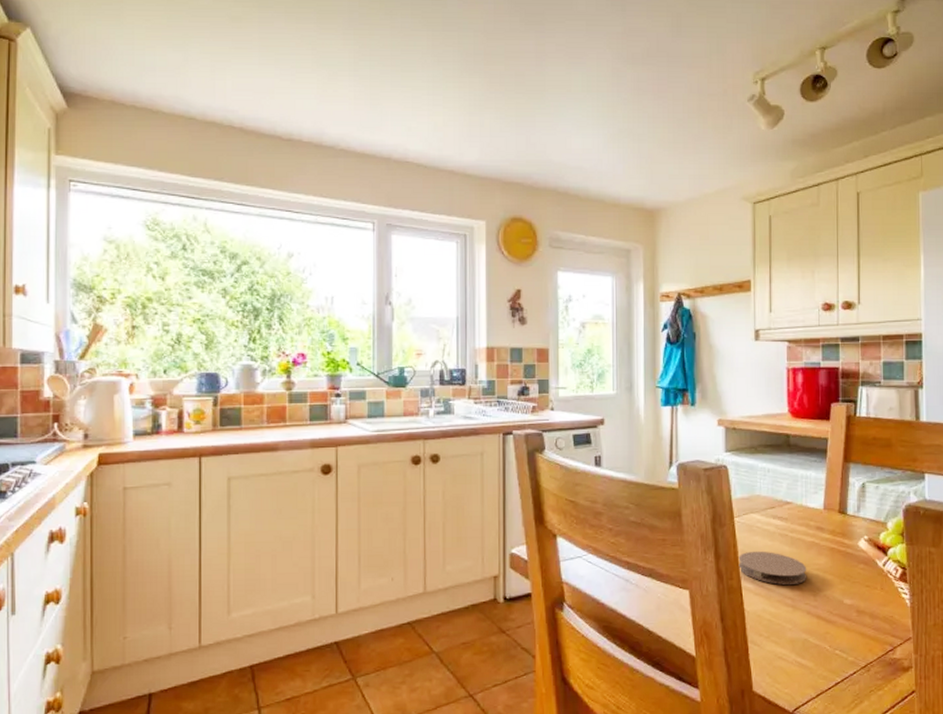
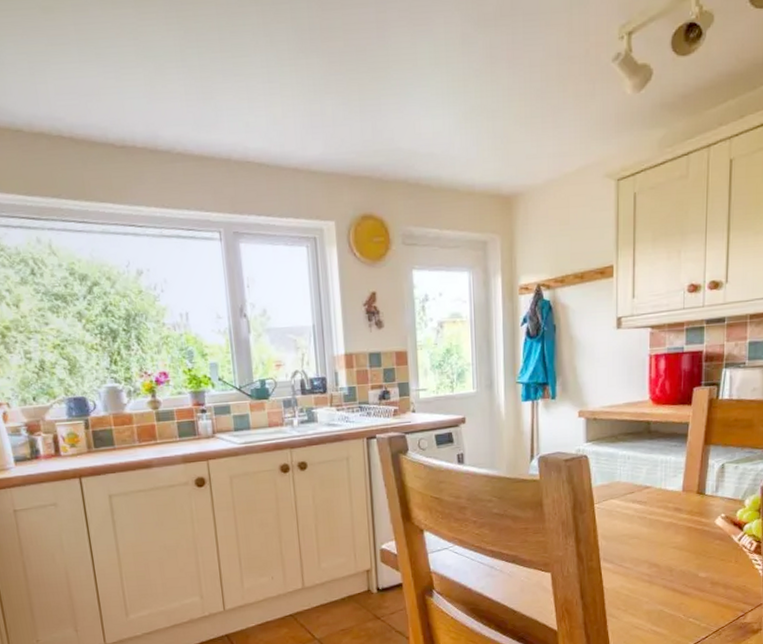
coaster: present [738,551,807,585] -> none [598,533,664,563]

